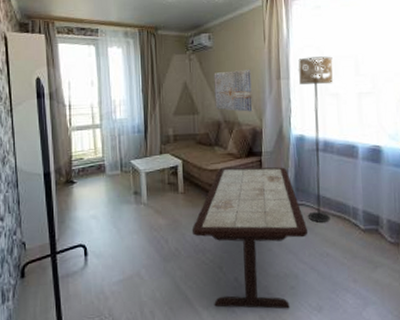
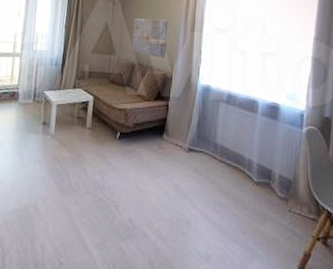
coffee table: present [191,167,309,309] -> none [93,108,205,255]
floor lamp: present [298,56,333,224] -> none [205,14,243,172]

